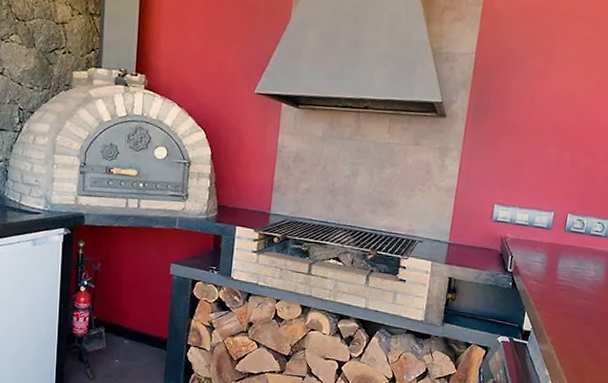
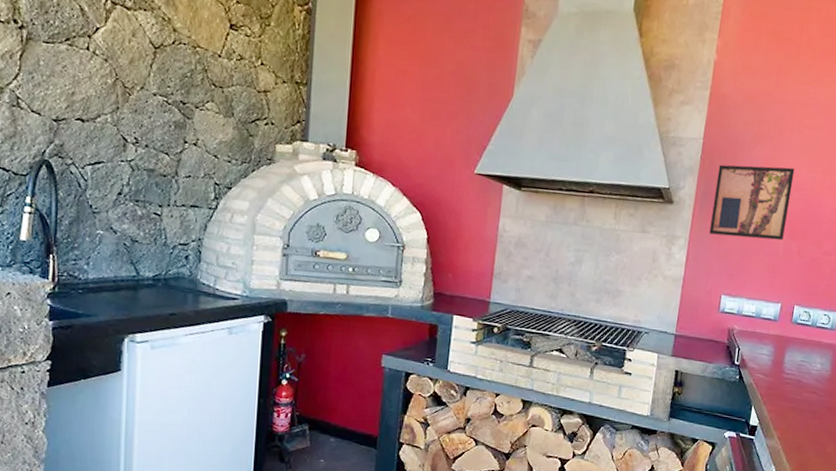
wall art: none [482,78,568,151] -> present [709,164,795,241]

